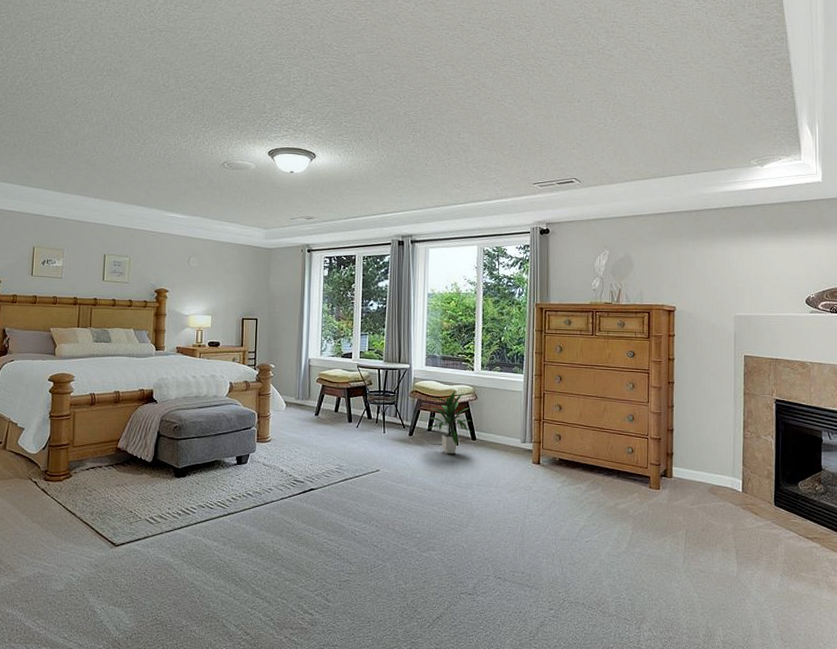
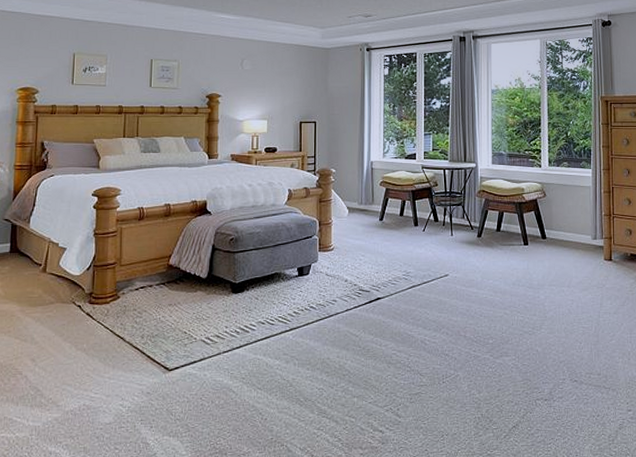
indoor plant: present [425,391,471,454] -> none [494,189,540,255]

